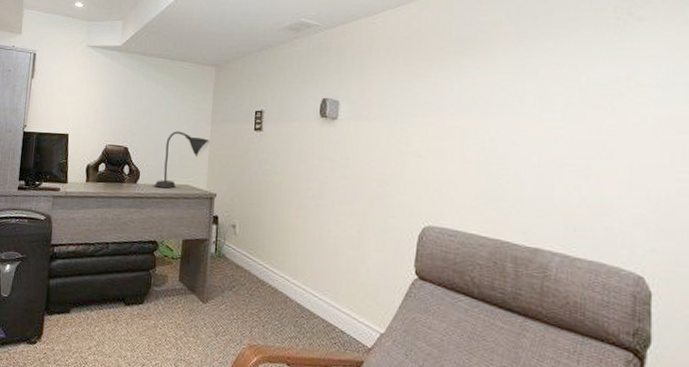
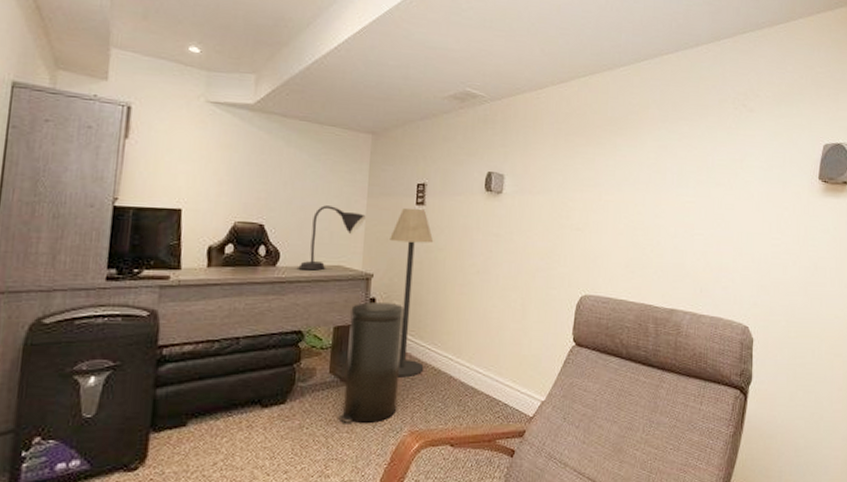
pedal bin: none [185,219,244,332] -> present [337,302,404,423]
floor lamp: none [231,134,271,293] -> present [390,209,434,378]

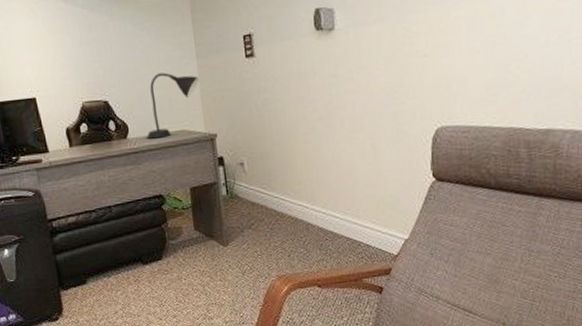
pedal bin: present [337,302,404,423] -> none [202,159,261,273]
floor lamp: present [390,209,434,378] -> none [225,62,281,229]

